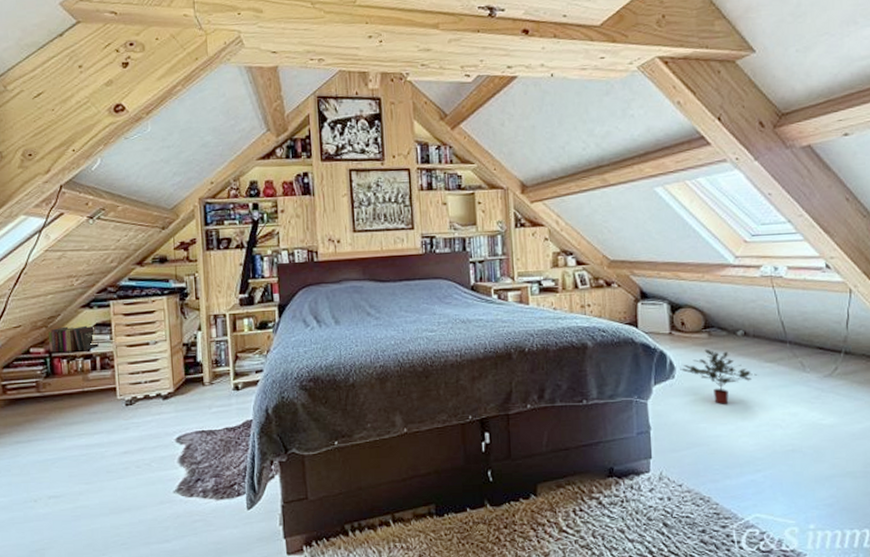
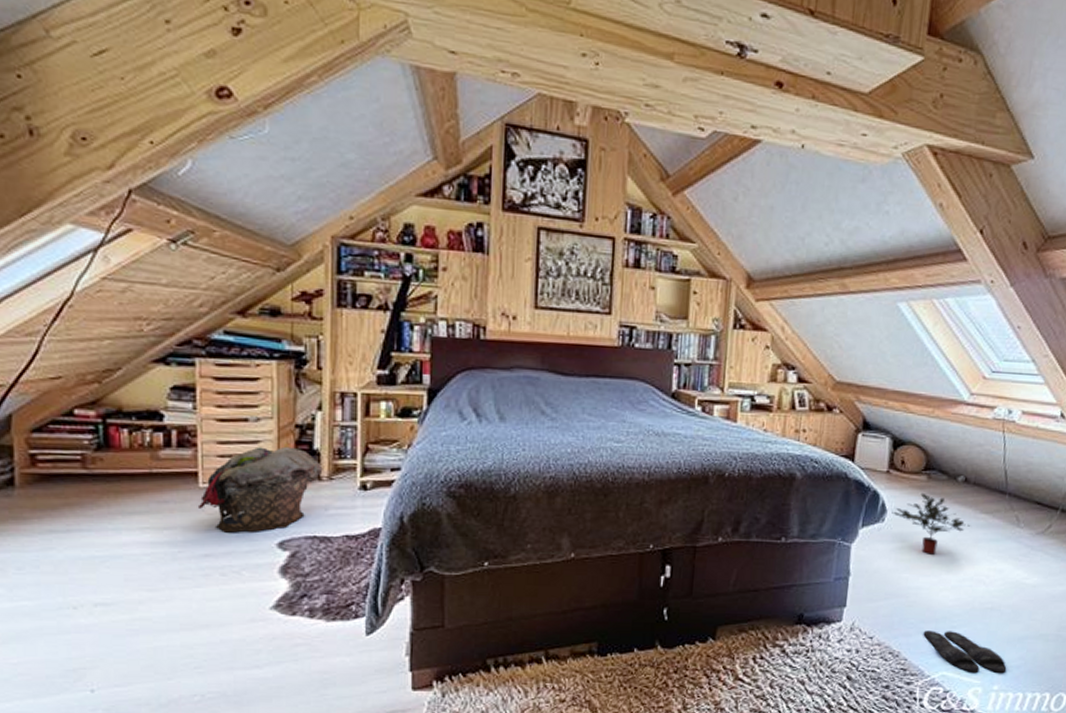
books: present [49,325,99,353] -> none [103,385,176,421]
laundry basket: none [117,361,205,433] -> present [197,446,323,533]
slippers: none [730,474,820,514] -> present [923,630,1007,674]

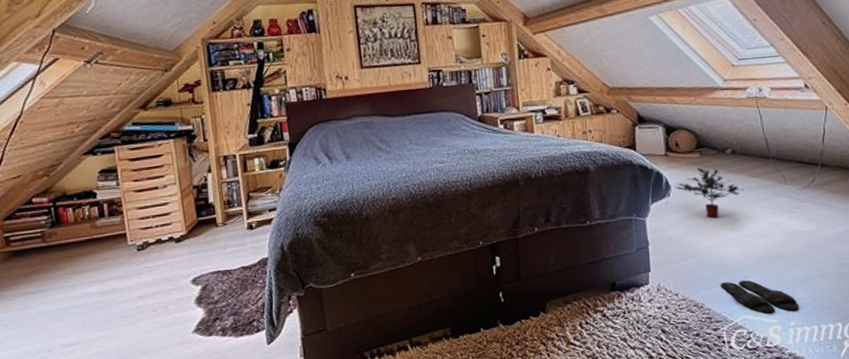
laundry basket: present [197,446,323,533] -> none [129,203,218,277]

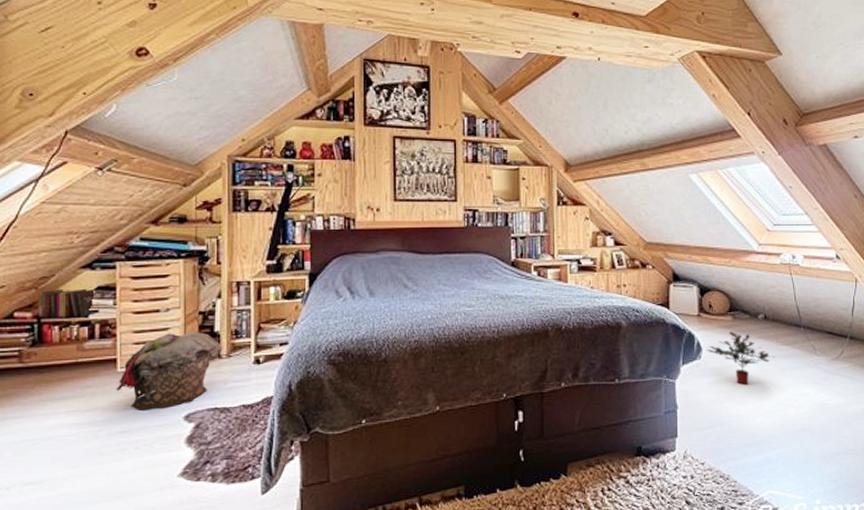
books: none [51,172,105,202] -> present [39,288,99,318]
laundry basket: none [129,203,218,277] -> present [116,331,223,410]
slippers: present [720,280,799,314] -> none [747,452,825,490]

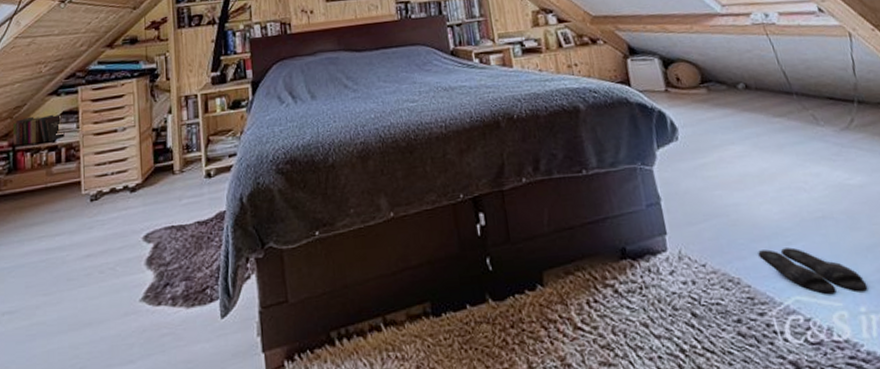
laundry basket: present [116,331,223,410] -> none [81,148,176,233]
potted plant: present [706,331,775,385] -> none [682,105,769,167]
slippers: none [747,452,825,490] -> present [758,247,868,295]

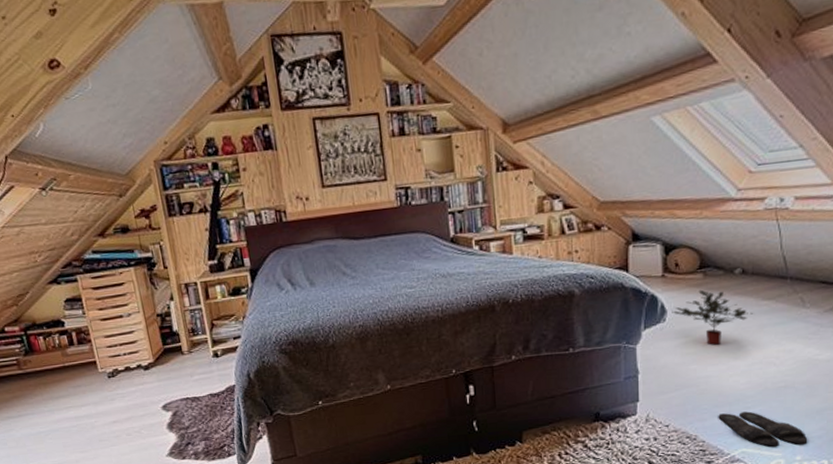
books: present [13,114,65,146] -> none [20,301,73,331]
potted plant: none [682,105,769,167] -> present [672,289,754,345]

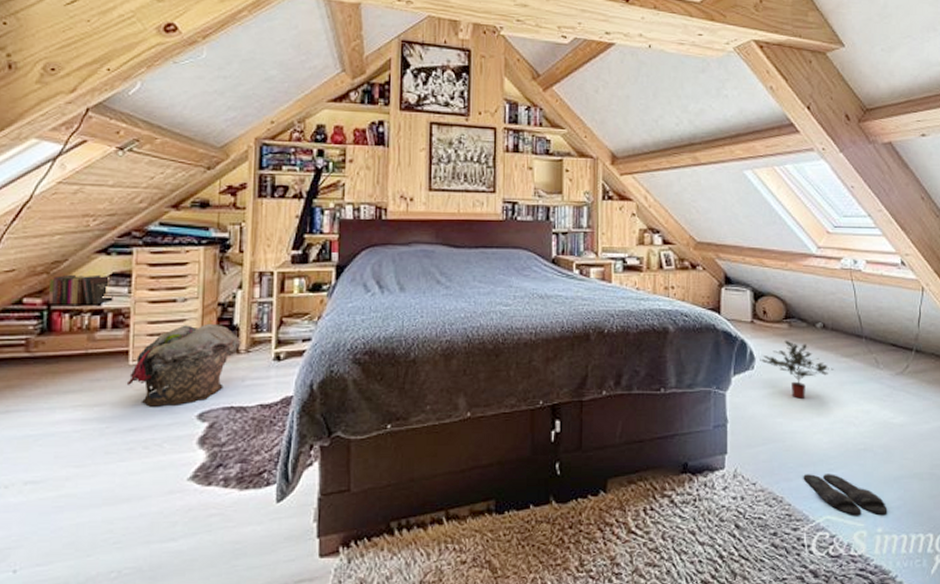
books: none [20,301,73,331] -> present [49,274,113,305]
laundry basket: none [100,331,184,404] -> present [126,323,242,407]

